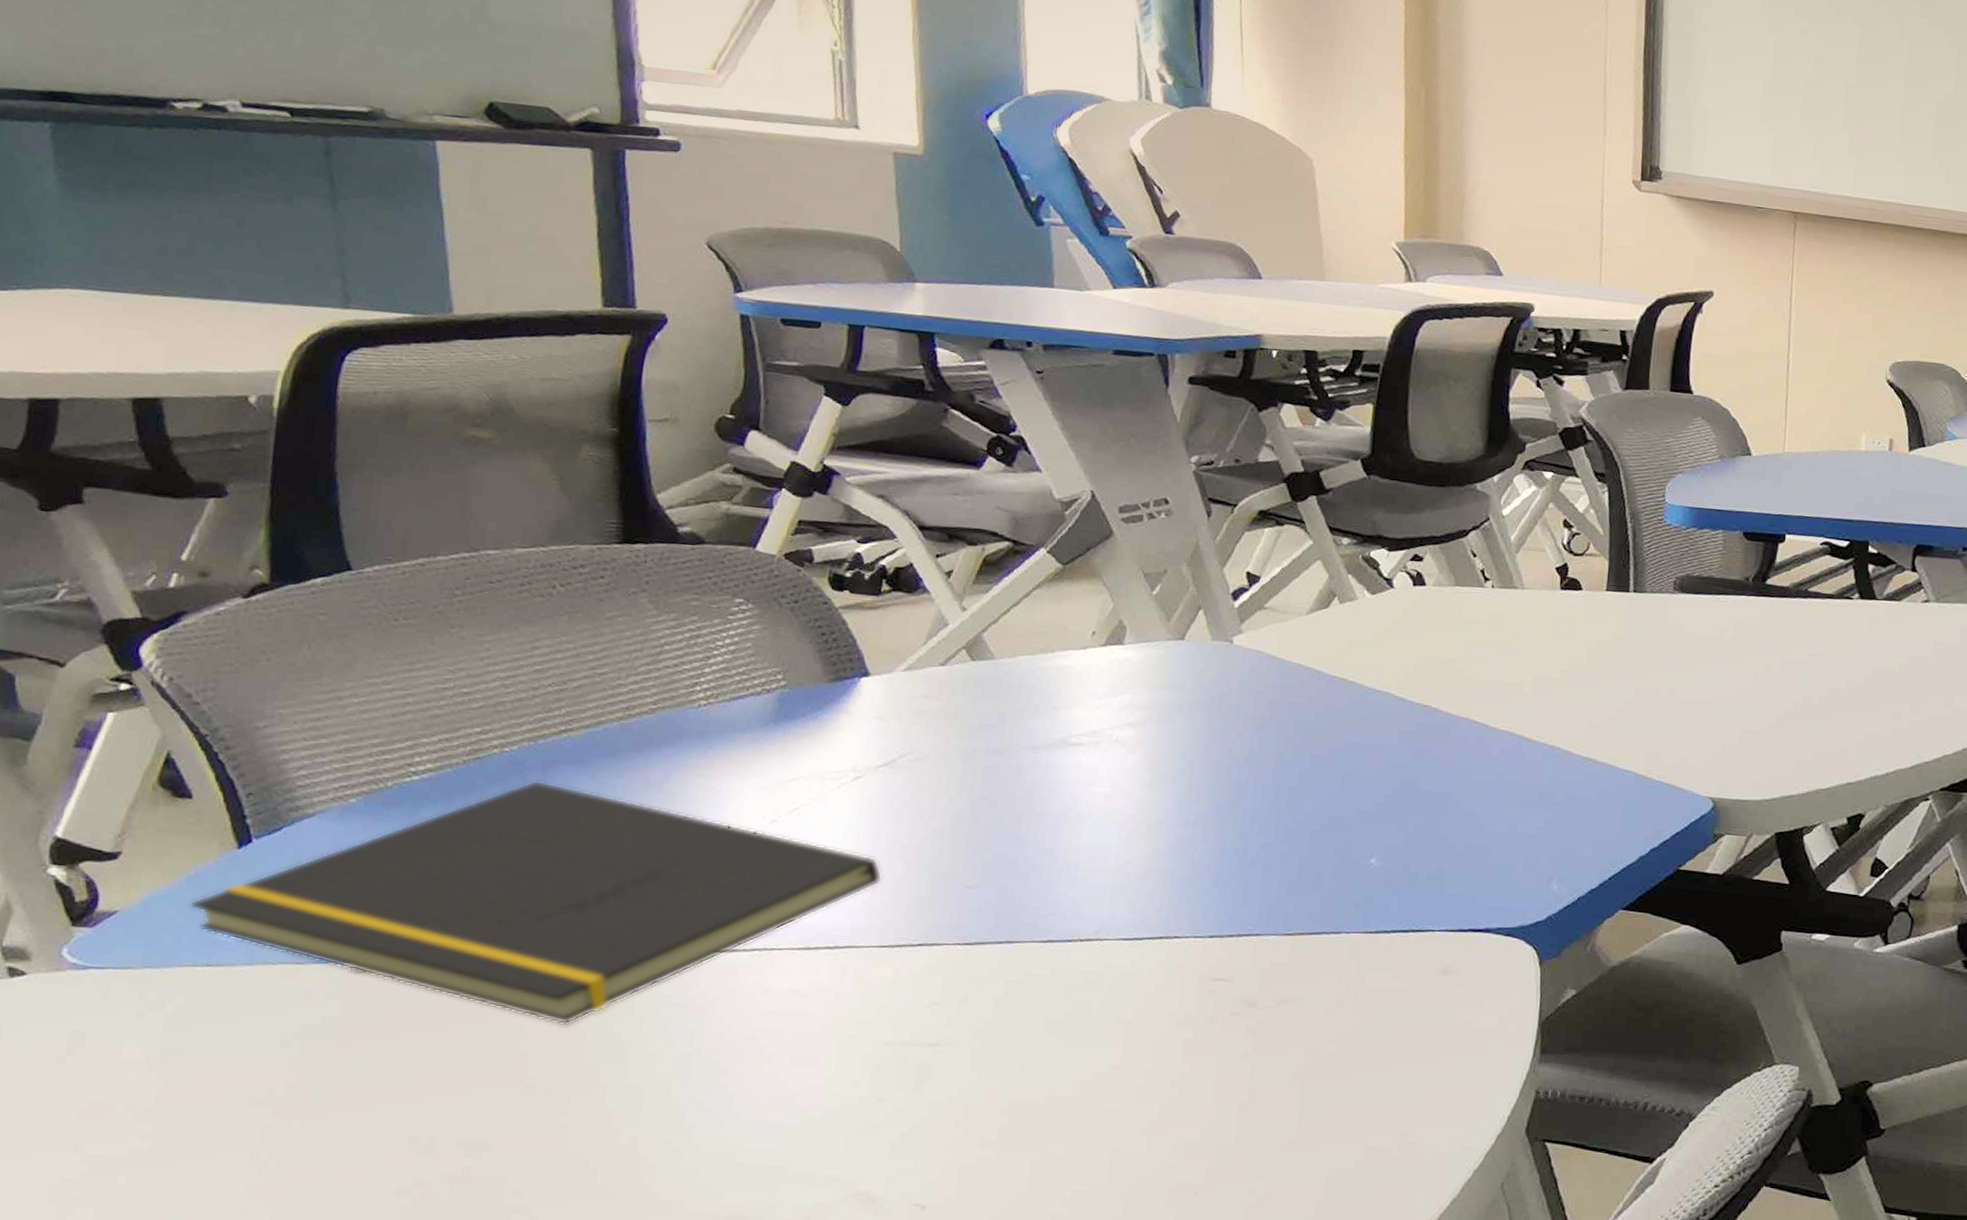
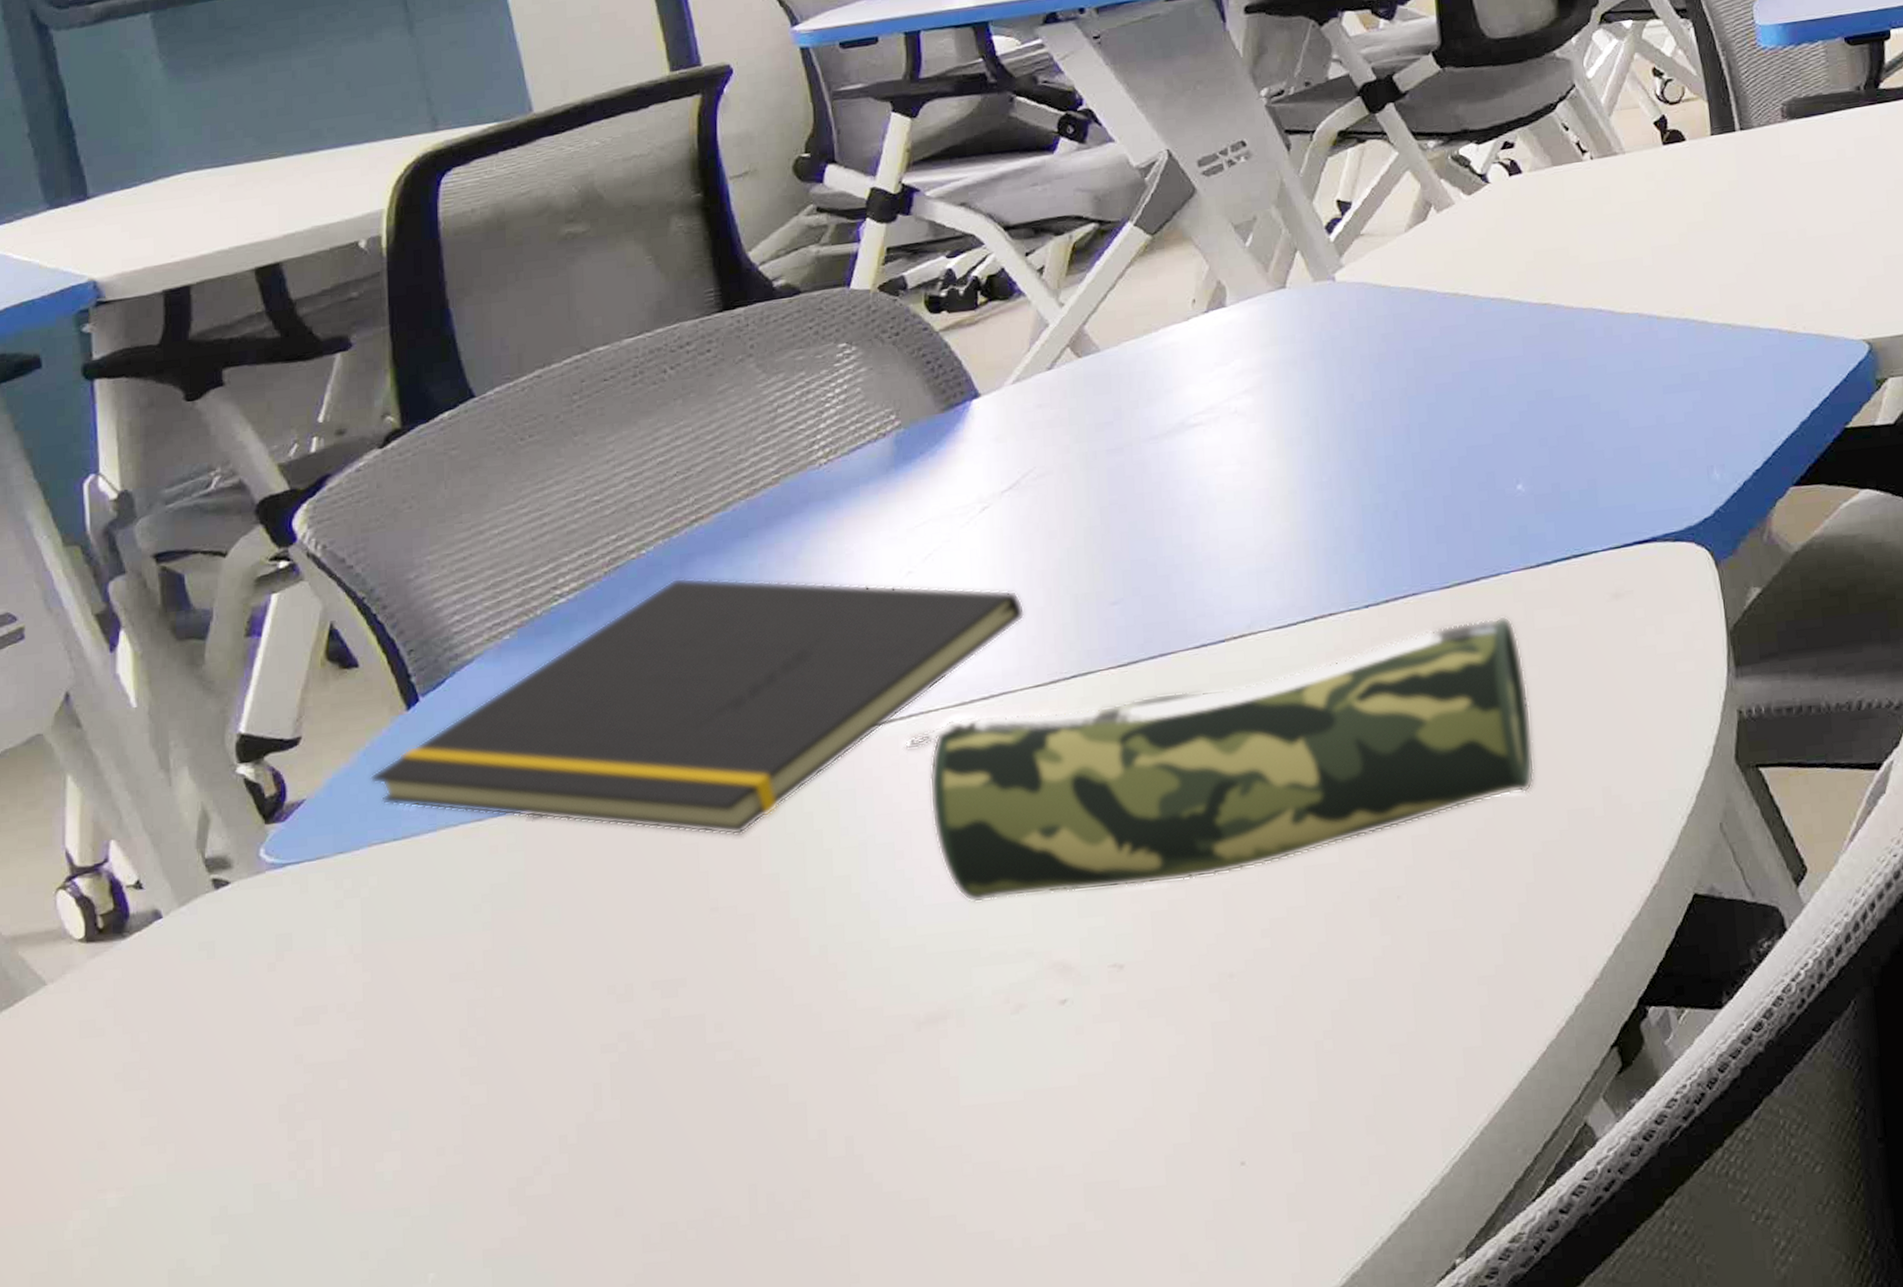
pencil case: none [744,959,1349,1144] -> present [905,615,1535,903]

